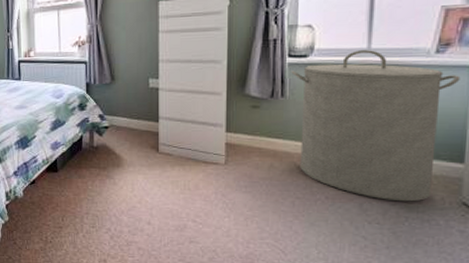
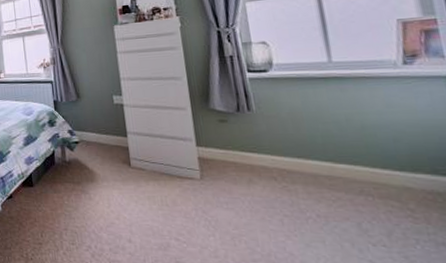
laundry hamper: present [291,50,461,202] -> none [253,63,439,222]

